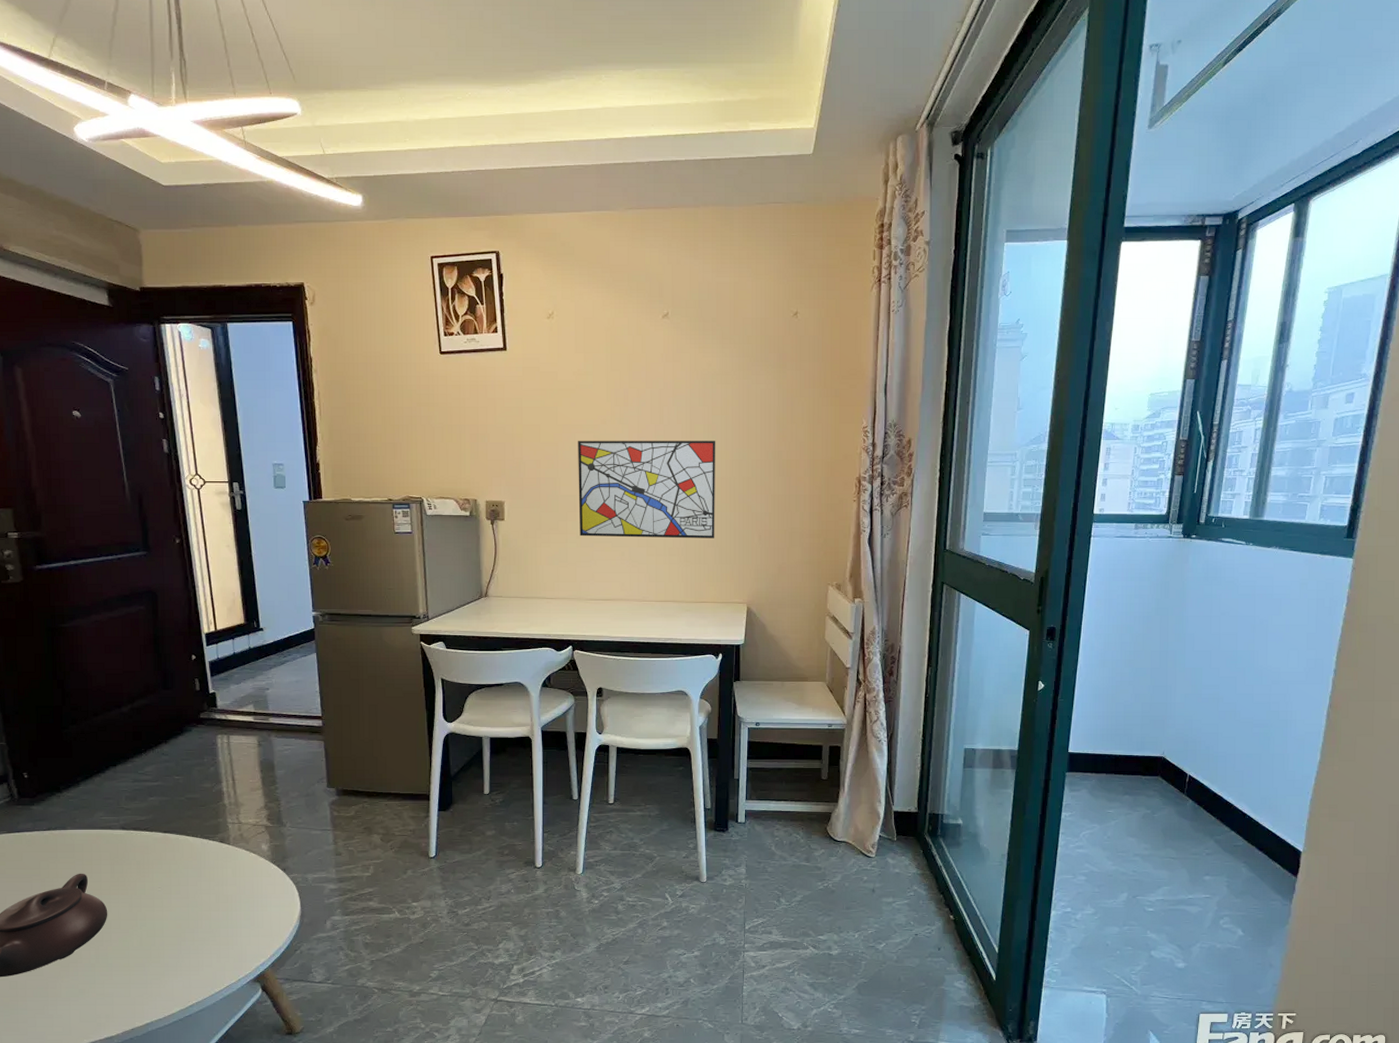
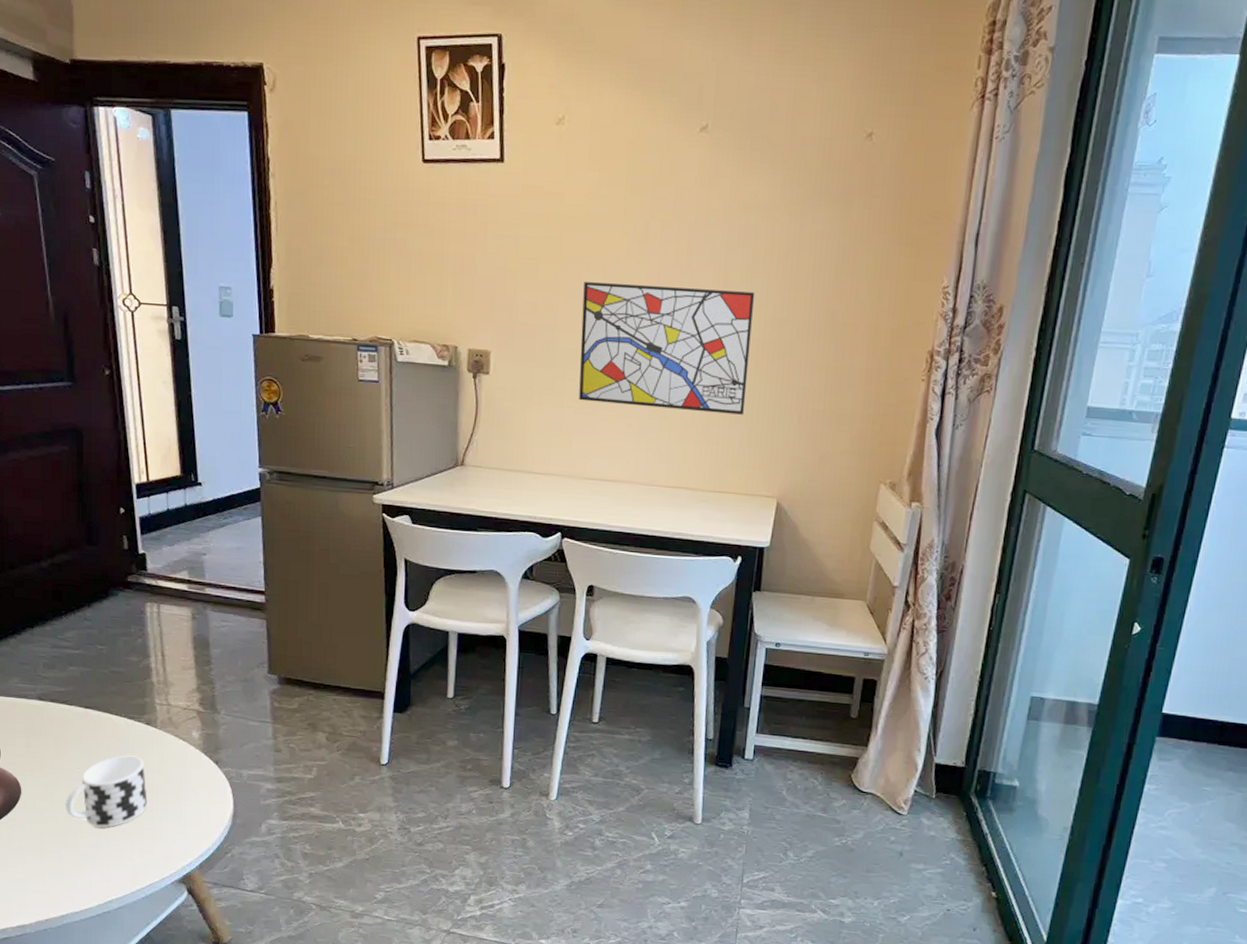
cup: none [148,871,223,940] -> present [66,755,147,828]

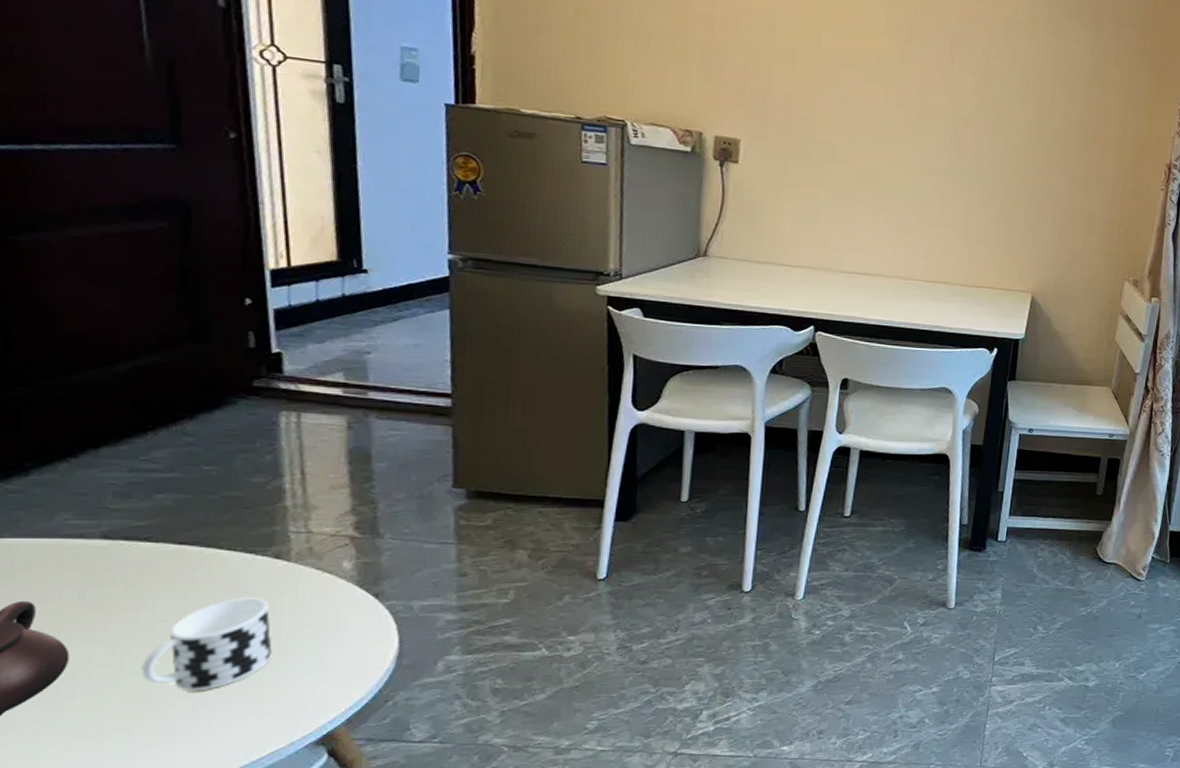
wall art: present [579,282,755,415] -> none [836,77,1014,214]

